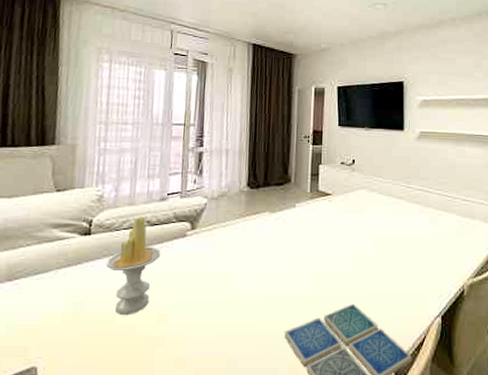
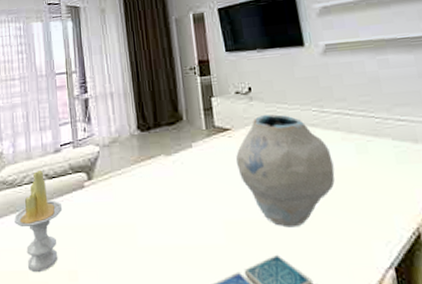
vase: none [332,185,410,281] -> present [236,114,335,228]

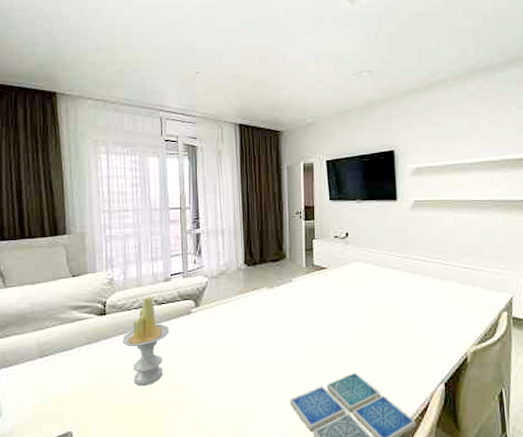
vase: present [236,114,335,228] -> none [329,257,409,351]

